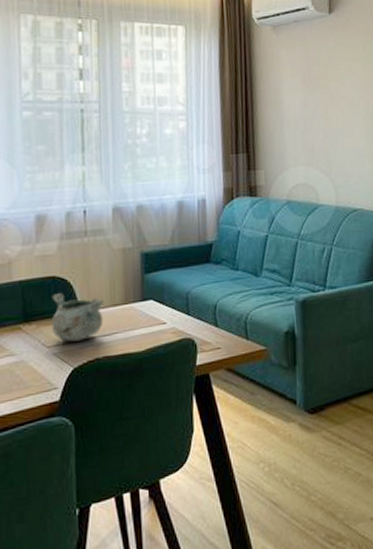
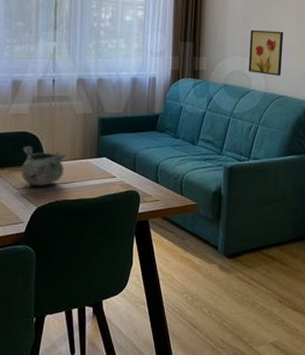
wall art: none [313,132,354,186] -> present [248,29,284,76]

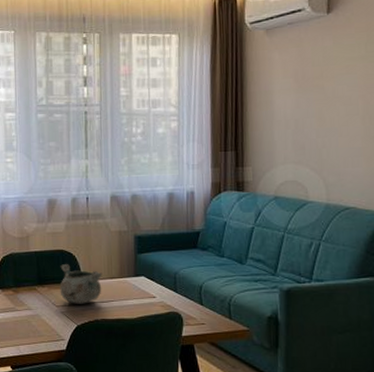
wall art: present [248,29,284,76] -> none [303,132,348,184]

